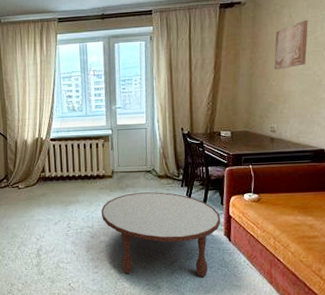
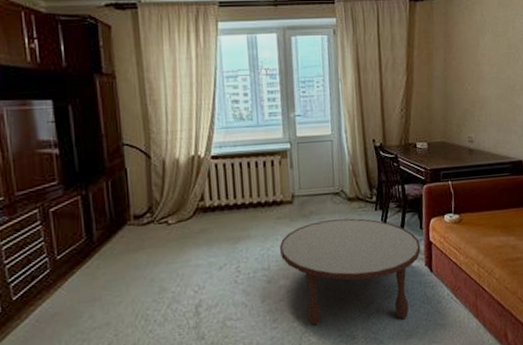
wall art: present [274,20,308,70] -> none [468,19,500,73]

